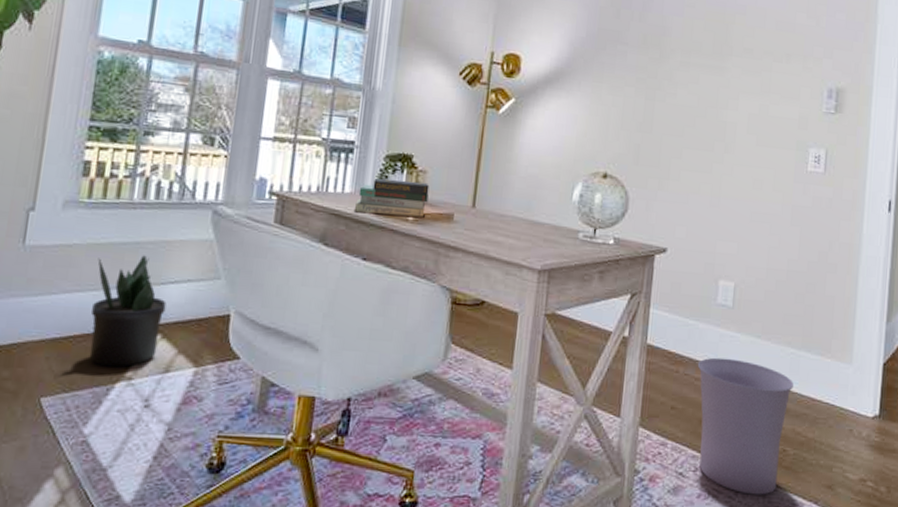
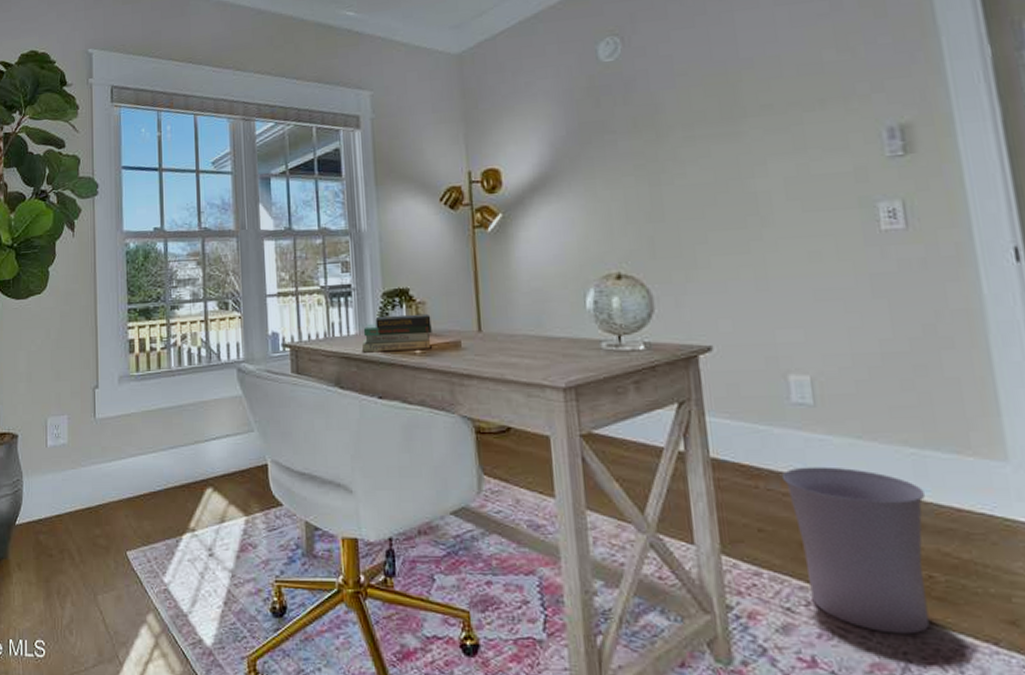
planter: present [89,255,167,367] -> none [152,416,213,521]

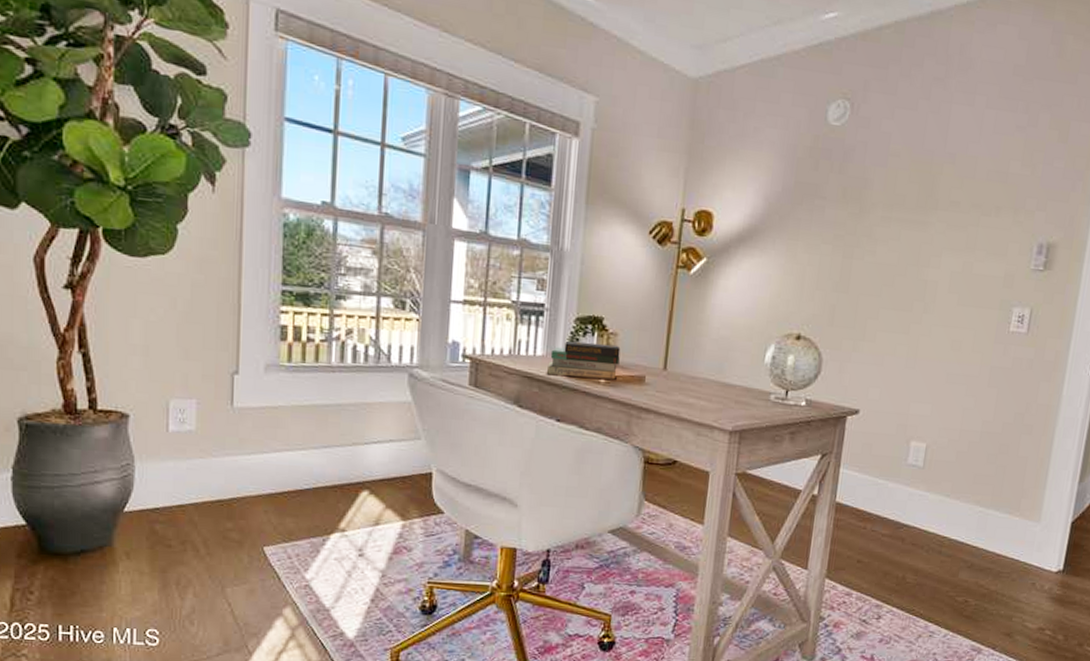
waste bin: present [781,466,930,634] -> none [882,515,980,641]

